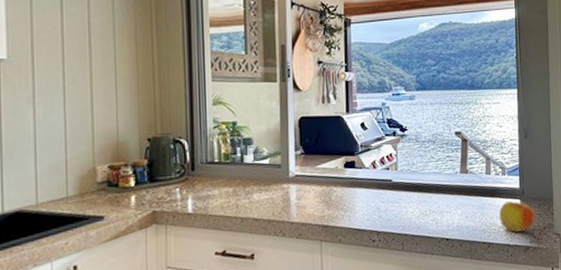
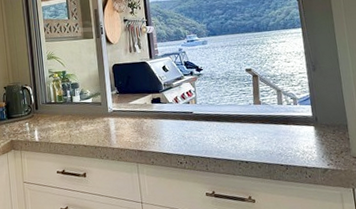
apple: present [498,201,535,233] -> none [293,127,331,156]

